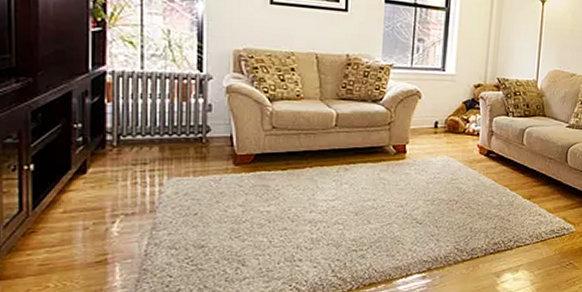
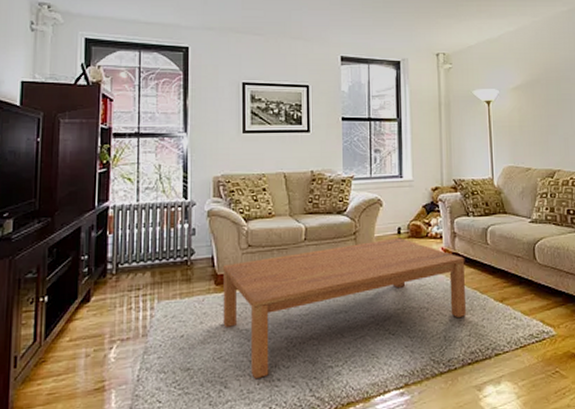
coffee table: none [242,131,499,259] -> present [223,238,466,380]

